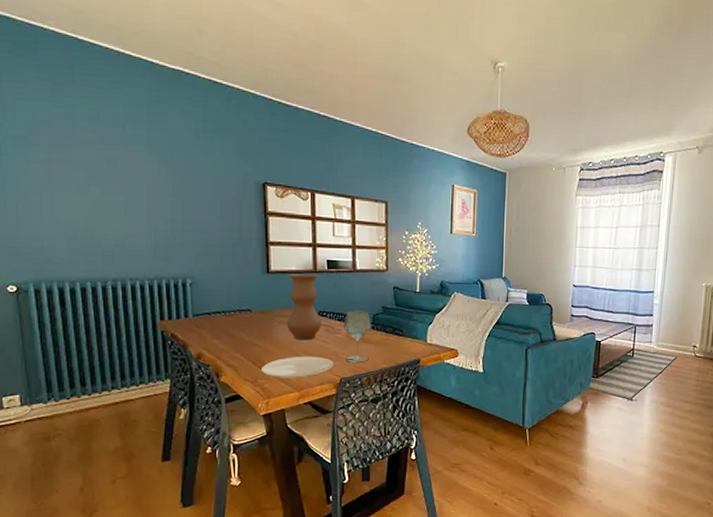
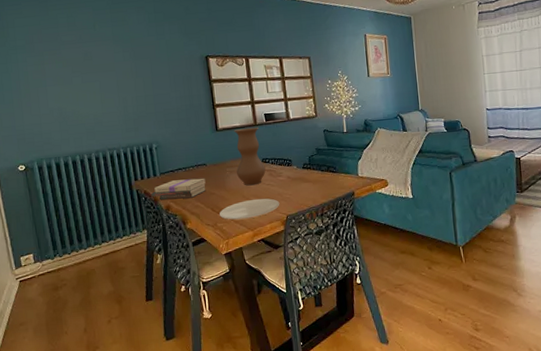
books: none [179,325,248,347] -> present [150,178,206,200]
wine glass: present [344,311,372,363] -> none [284,154,309,201]

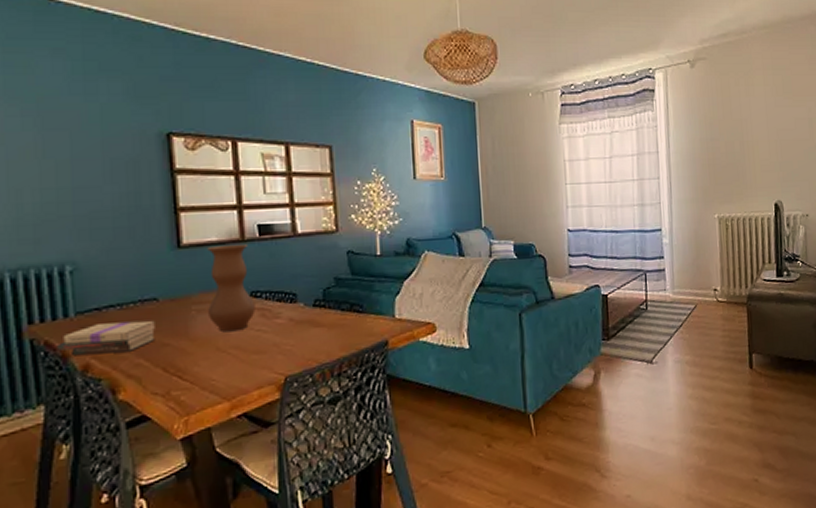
plate: present [219,198,280,221] -> none [176,350,276,387]

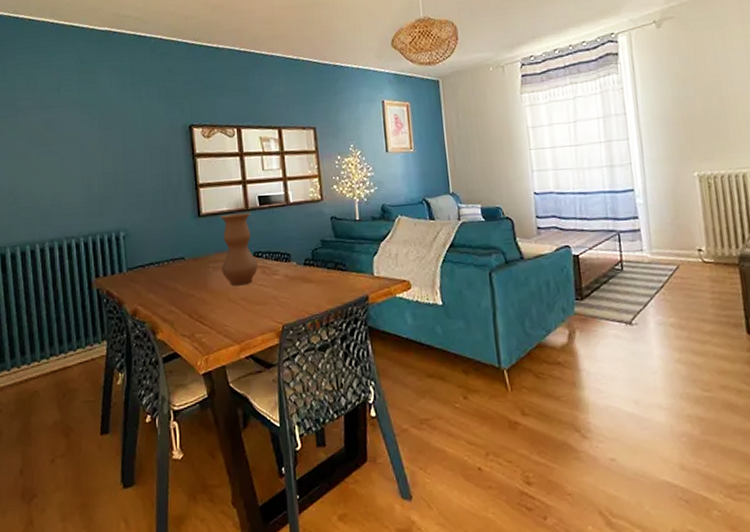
books: present [55,320,156,356] -> none [114,275,183,303]

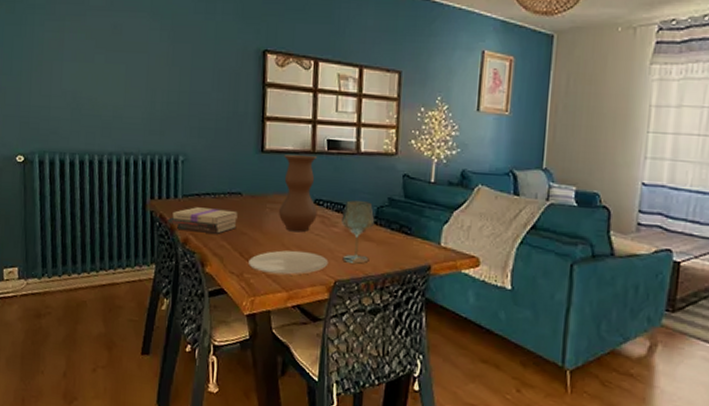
books: none [114,275,183,303] -> present [167,207,238,234]
plate: none [198,302,275,331] -> present [249,250,329,276]
wine glass: none [281,246,312,306] -> present [342,200,375,264]

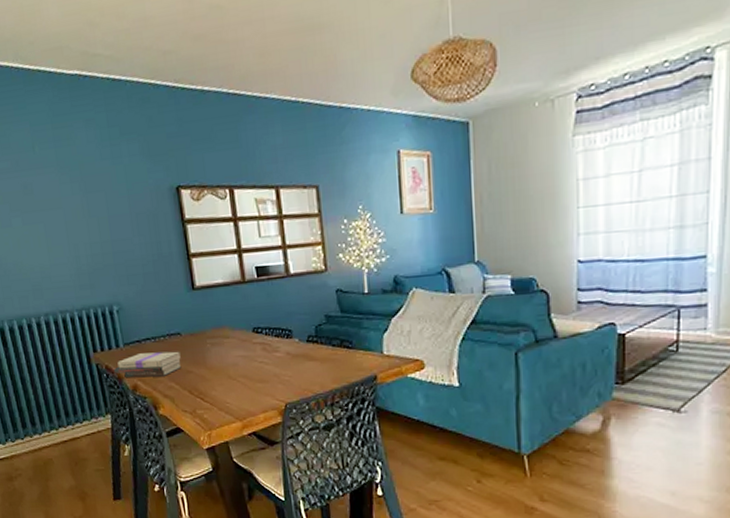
plate: present [249,250,329,276] -> none [199,379,277,407]
vase: present [279,154,318,232] -> none [215,284,258,363]
wine glass: present [342,200,375,264] -> none [282,322,316,385]

